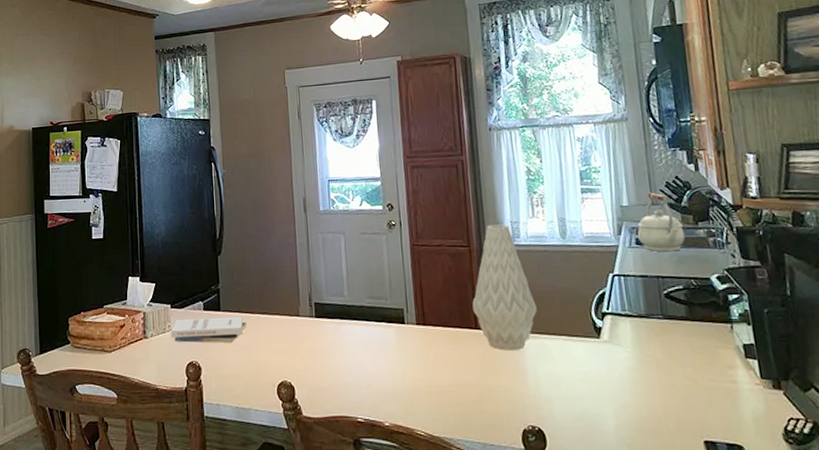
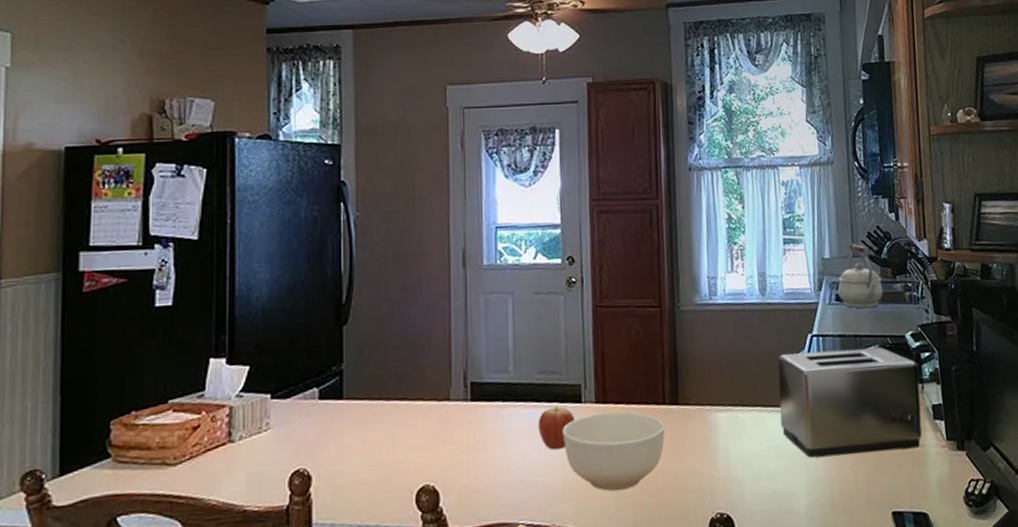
books: present [170,316,247,343] -> none [268,404,378,445]
fruit: none [369,325,400,361] -> present [537,406,575,450]
bowl: none [389,332,479,398] -> present [562,411,666,491]
vase: present [472,224,537,351] -> none [661,280,732,428]
toaster: none [580,288,733,385] -> present [778,347,922,458]

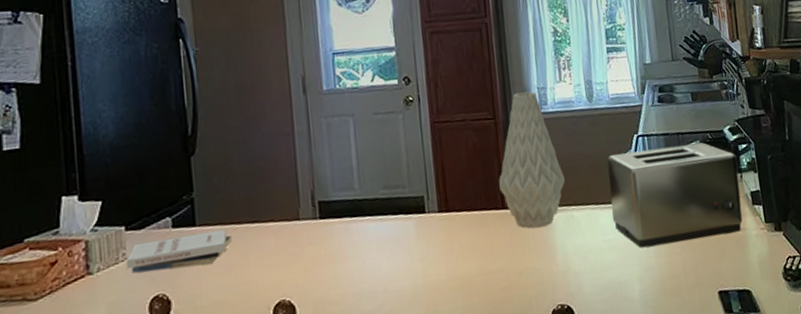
books: none [268,404,378,445] -> present [125,229,232,273]
fruit: present [537,406,575,450] -> none [385,217,421,259]
bowl: present [562,411,666,491] -> none [408,218,506,293]
vase: none [661,280,732,428] -> present [498,91,565,229]
kettle: present [837,243,884,309] -> none [659,48,702,108]

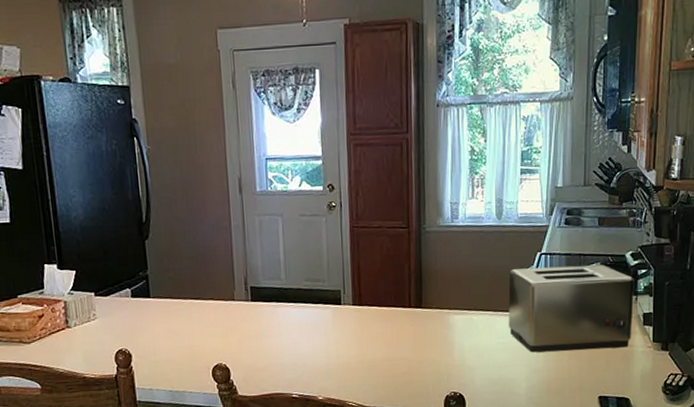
books: present [125,229,232,273] -> none [95,302,179,331]
vase: present [498,91,565,229] -> none [408,205,468,327]

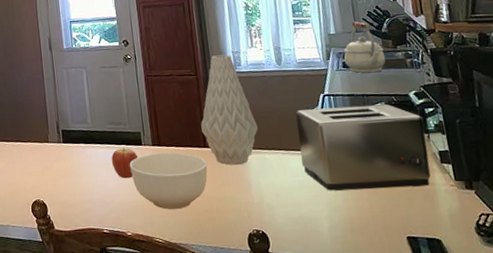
fruit: none [305,306,336,341] -> present [111,147,138,179]
bowl: none [325,312,411,373] -> present [129,152,208,210]
vase: none [408,205,468,327] -> present [201,54,258,165]
kettle: none [567,173,609,231] -> present [343,21,386,73]

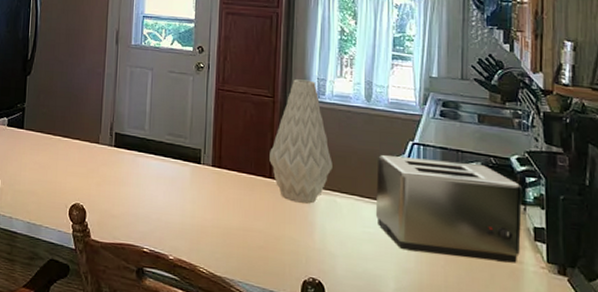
fruit: present [111,147,138,179] -> none [164,162,195,198]
bowl: present [129,152,208,210] -> none [183,174,270,241]
kettle: present [343,21,386,73] -> none [442,67,491,128]

